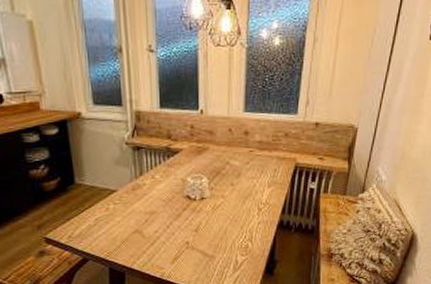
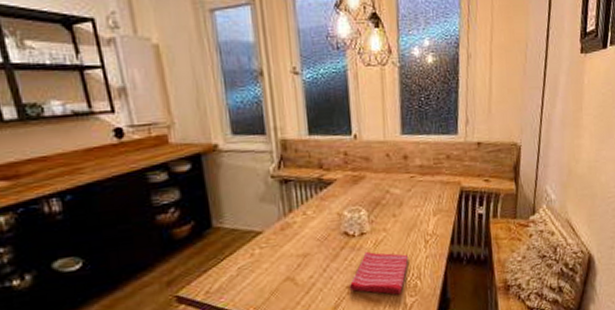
dish towel: none [188,213,242,253] -> present [348,251,408,295]

